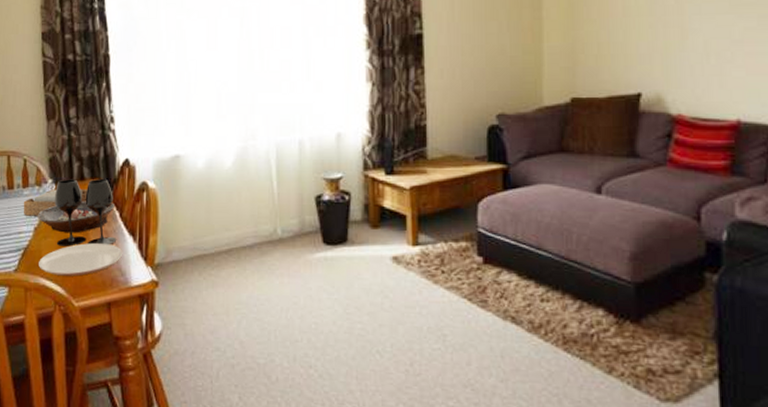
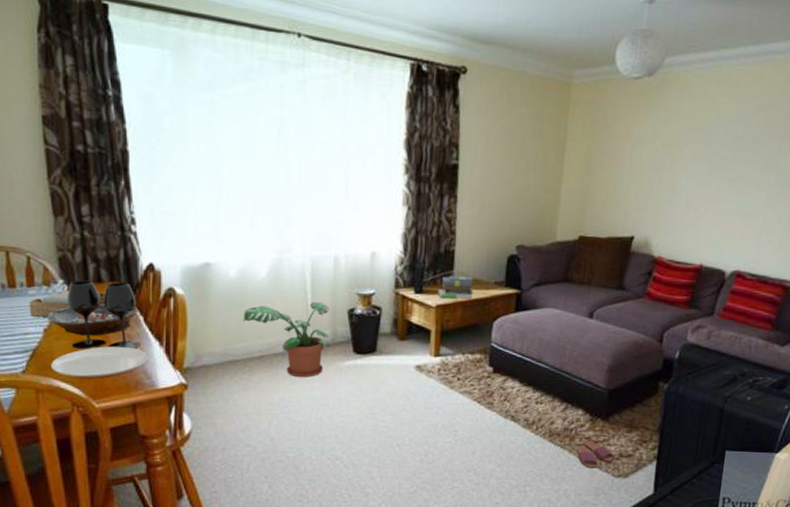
potted plant: none [211,188,298,272] -> present [243,301,330,377]
books: none [411,152,451,180] -> present [437,275,474,299]
slippers: none [601,350,656,388] -> present [576,441,614,469]

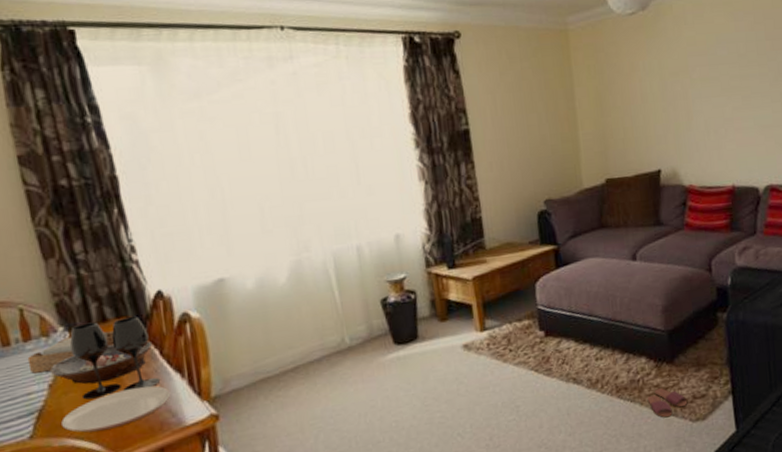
potted plant: present [243,301,330,377] -> none [268,297,368,383]
books: present [437,275,474,299] -> none [471,240,509,270]

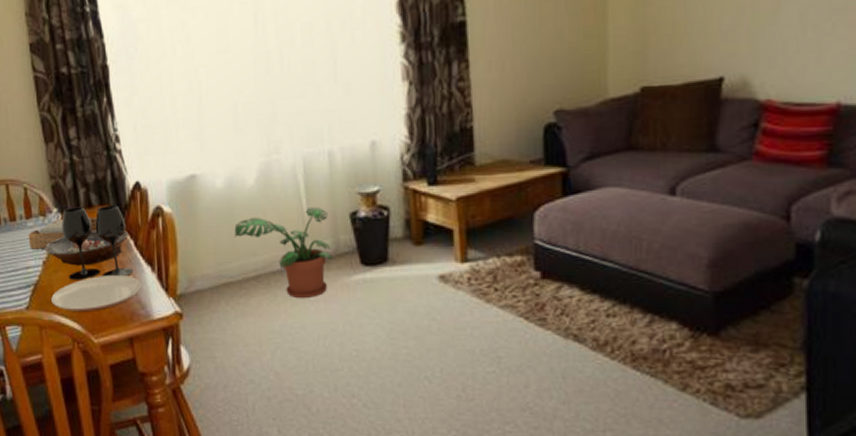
potted plant: none [268,297,368,383] -> present [234,206,333,297]
slippers: present [647,388,688,418] -> none [674,366,735,405]

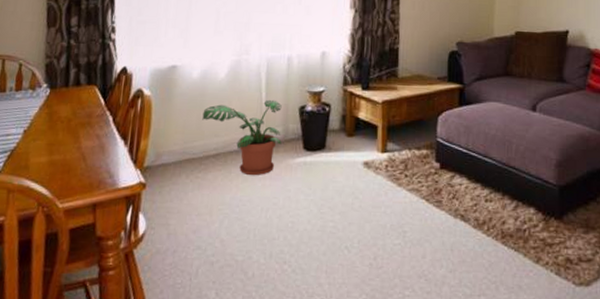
napkin holder: present [28,216,97,249] -> none [13,93,83,119]
bowl: present [44,230,129,266] -> none [27,105,110,137]
plate: present [51,274,142,312] -> none [25,146,113,178]
wine glass: present [61,204,134,280] -> none [46,84,108,149]

